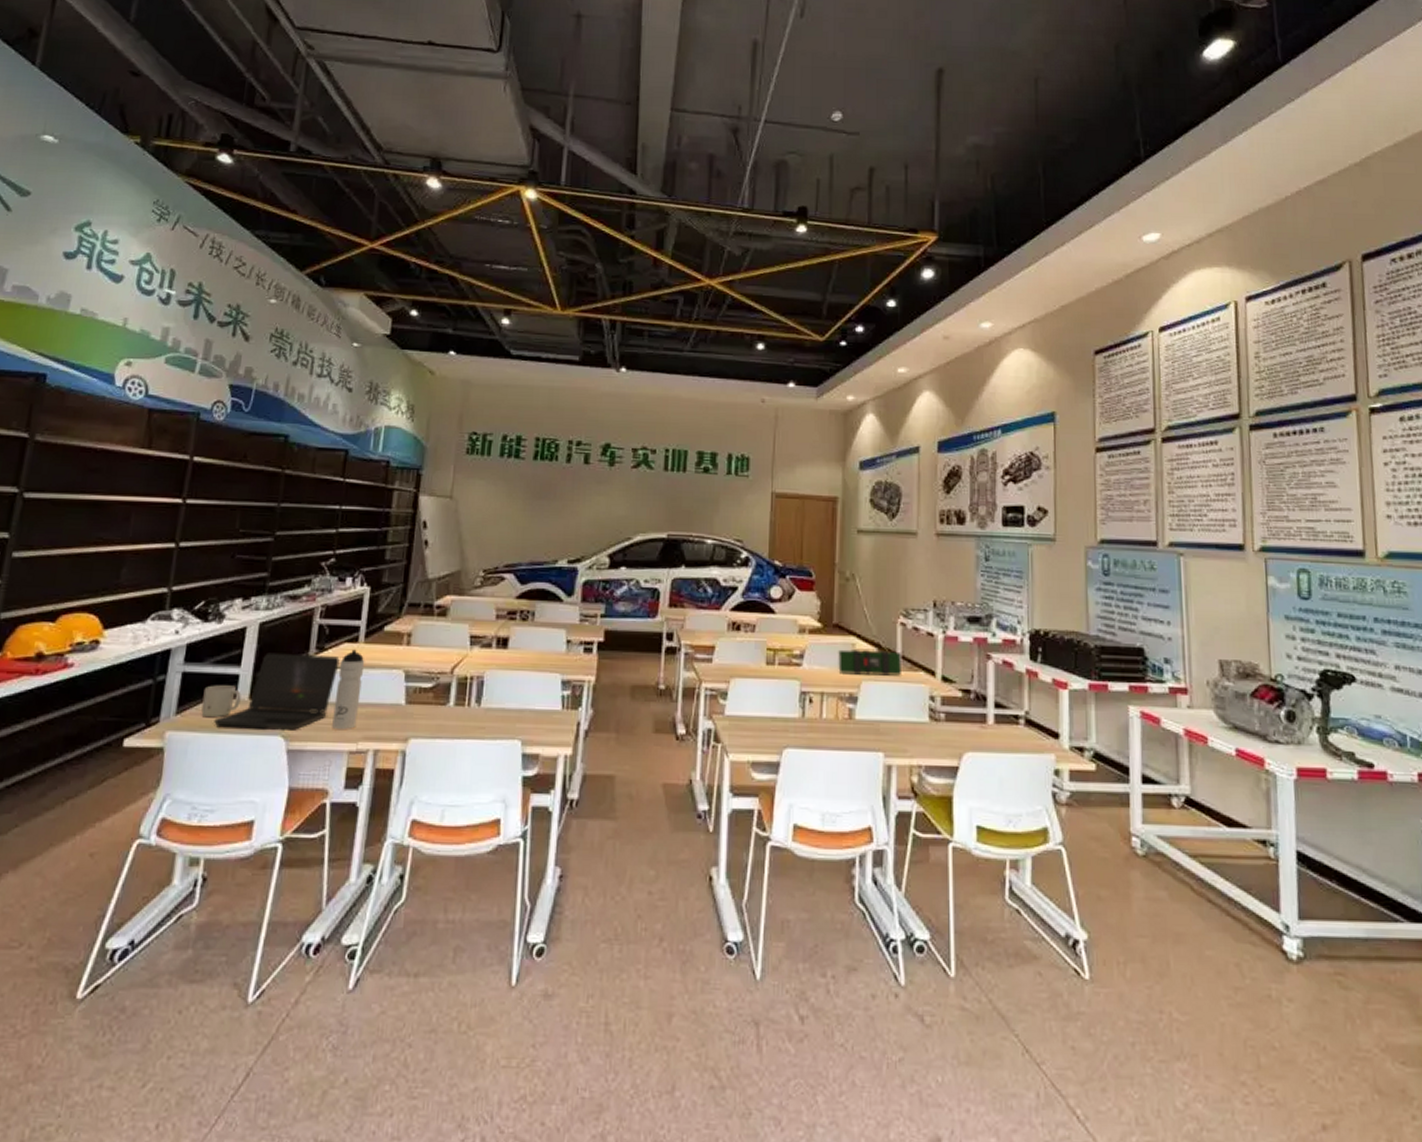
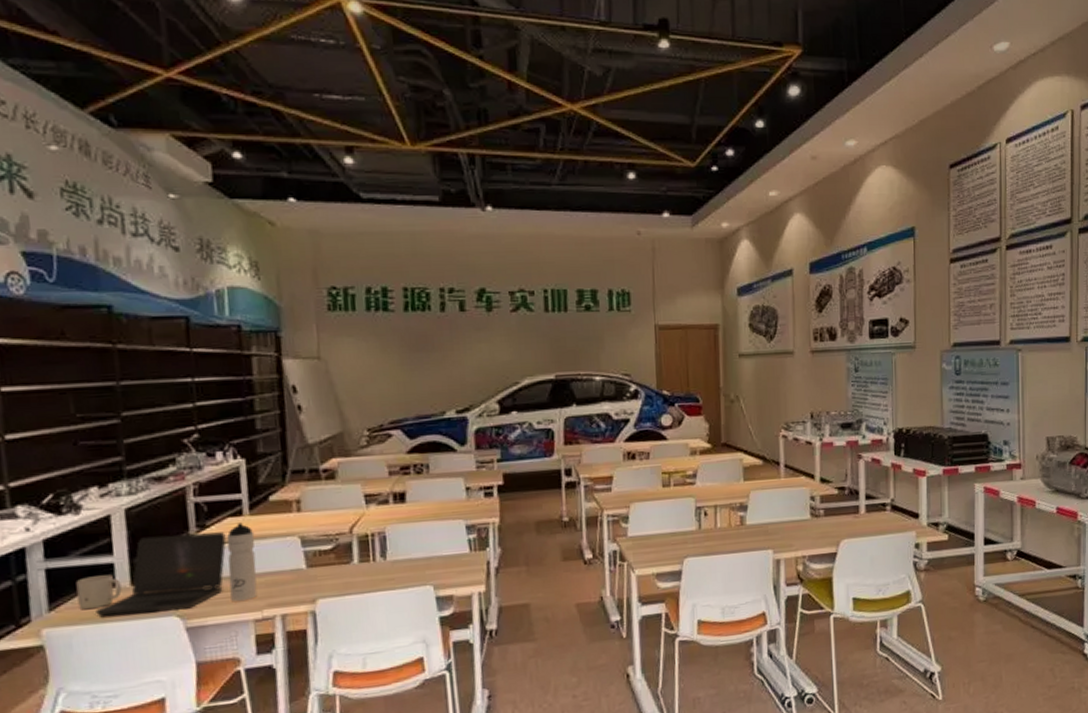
battery pack: present [838,649,901,676] -> none [728,461,785,487]

